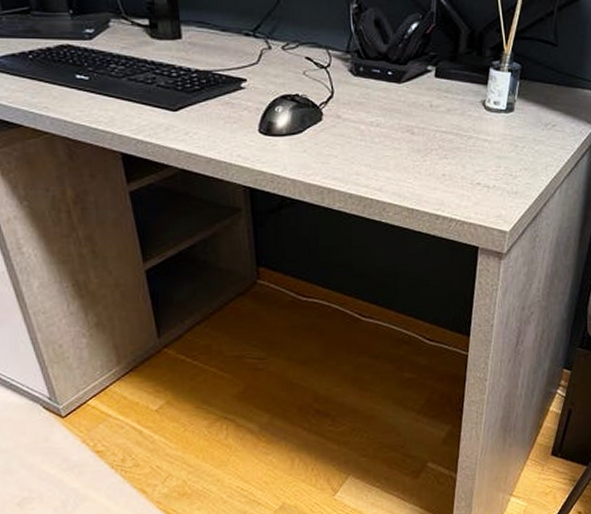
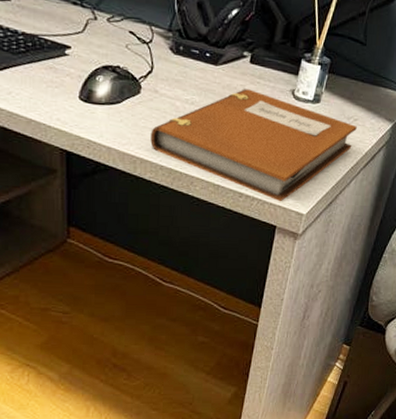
notebook: none [336,105,556,221] -> present [150,89,357,202]

